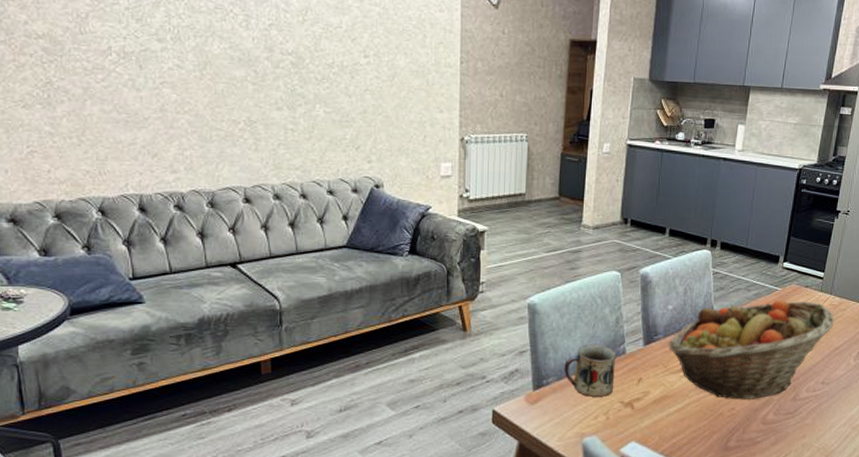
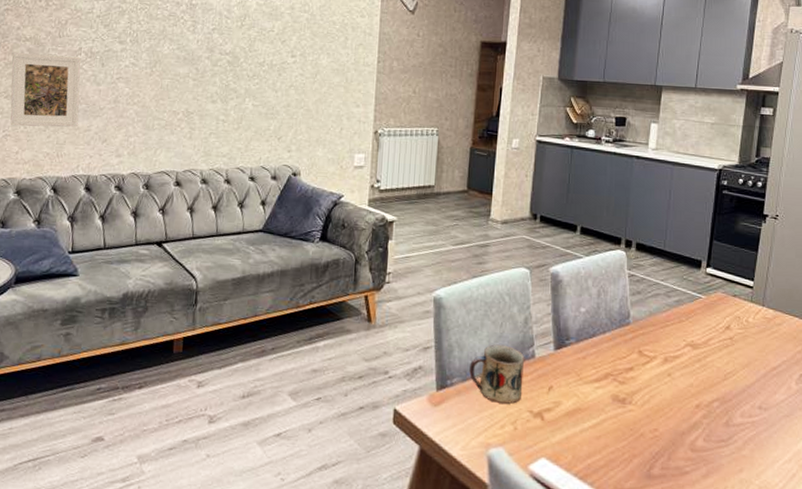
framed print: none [23,52,119,141] -> present [10,52,81,127]
fruit basket: present [669,299,835,399] -> none [582,308,769,421]

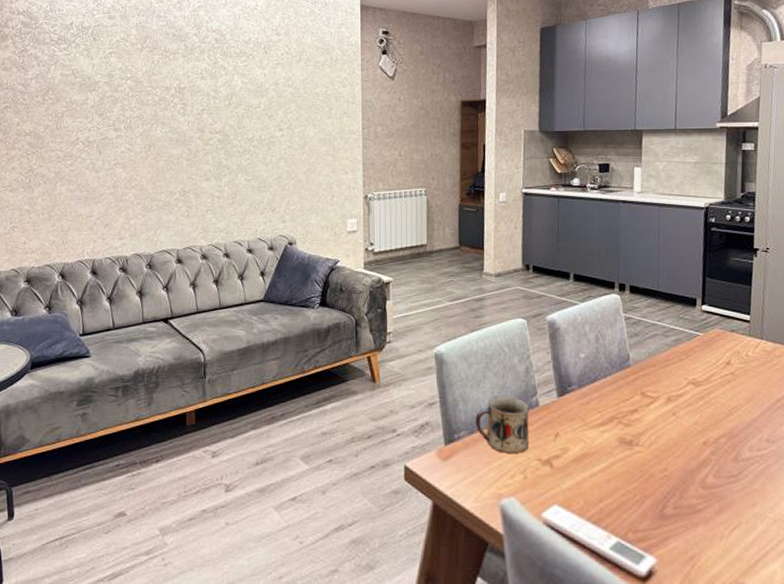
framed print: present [10,52,81,127] -> none [13,146,81,218]

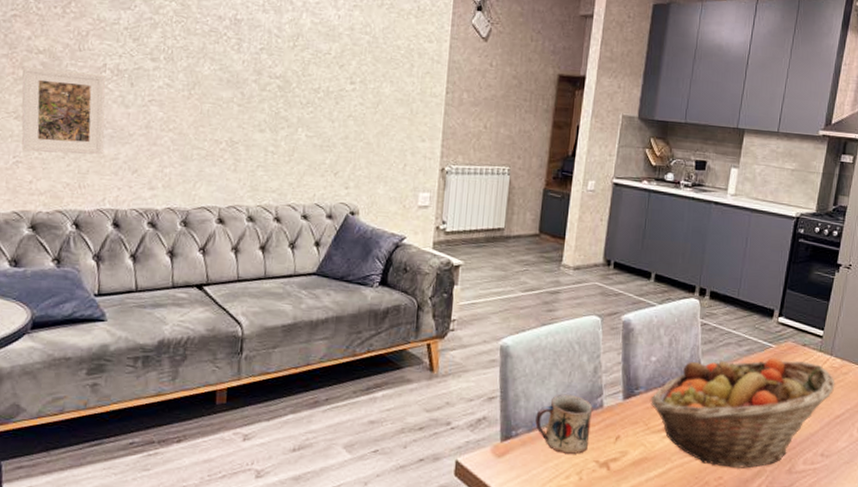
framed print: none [13,146,81,218] -> present [21,65,106,155]
fruit basket: none [584,345,771,459] -> present [650,357,835,469]

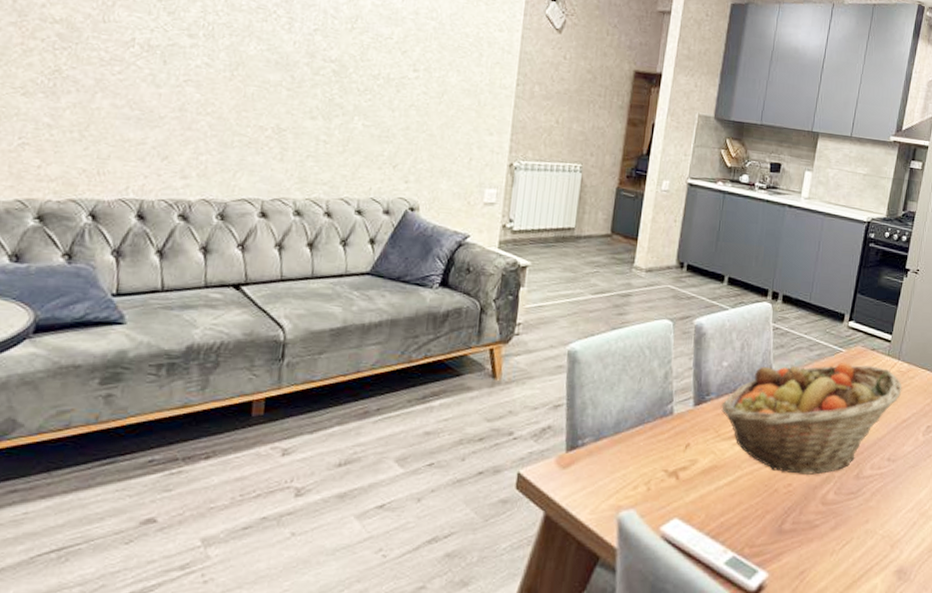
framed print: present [21,65,106,155] -> none [29,35,134,139]
mug: present [535,394,593,454] -> none [603,401,663,463]

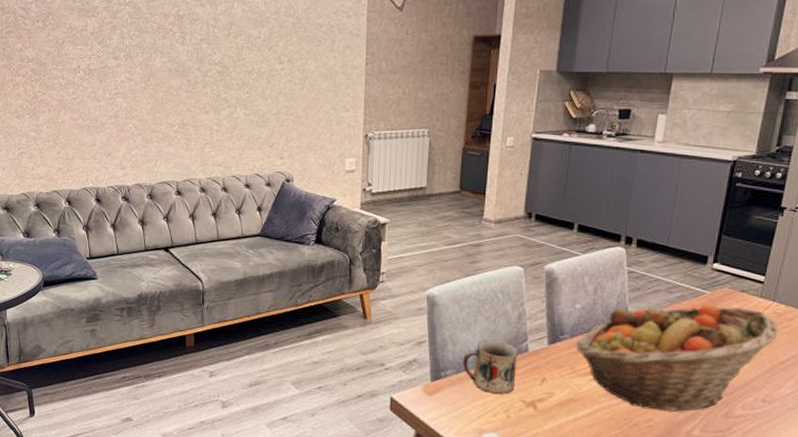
mug: none [603,401,663,463] -> present [463,339,518,394]

